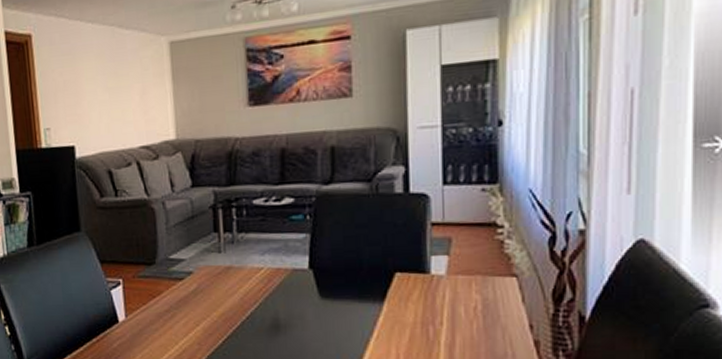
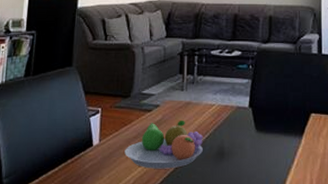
fruit bowl: none [156,288,252,346] -> present [124,120,203,169]

